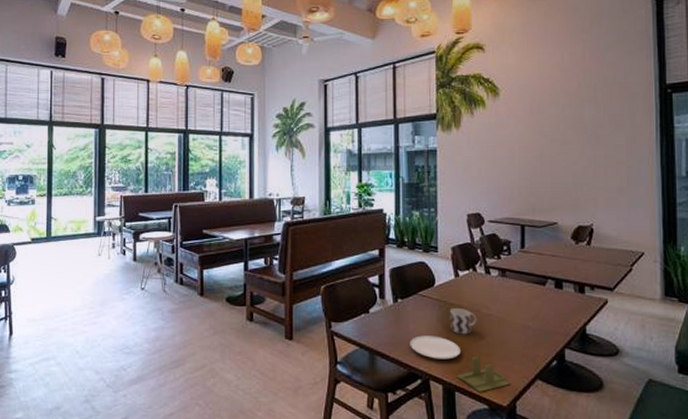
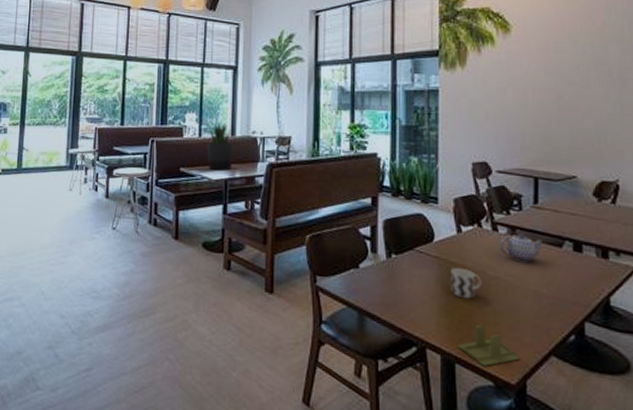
planter: none [227,187,252,231] -> present [207,122,234,171]
plate: present [410,335,461,360] -> none [404,297,463,326]
teapot: none [491,275,530,300] -> present [499,234,544,263]

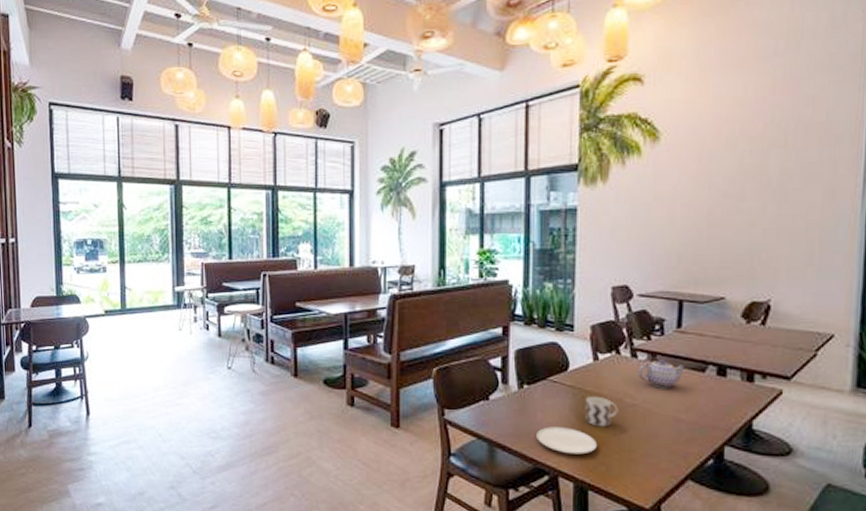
planter: present [207,122,234,171] -> none [323,253,352,304]
plate: none [404,297,463,326] -> present [536,426,598,455]
napkin holder: present [457,324,520,366] -> none [591,452,655,492]

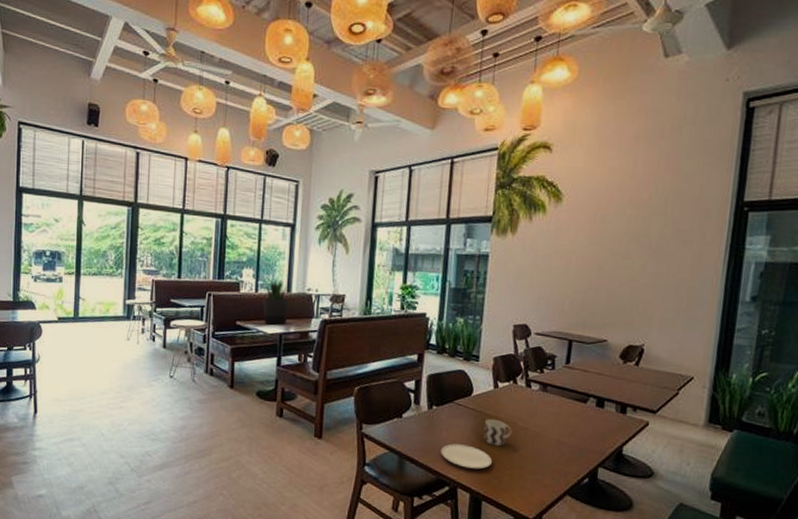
planter: none [323,253,352,304] -> present [263,278,289,325]
teapot: present [637,359,686,389] -> none [530,390,571,416]

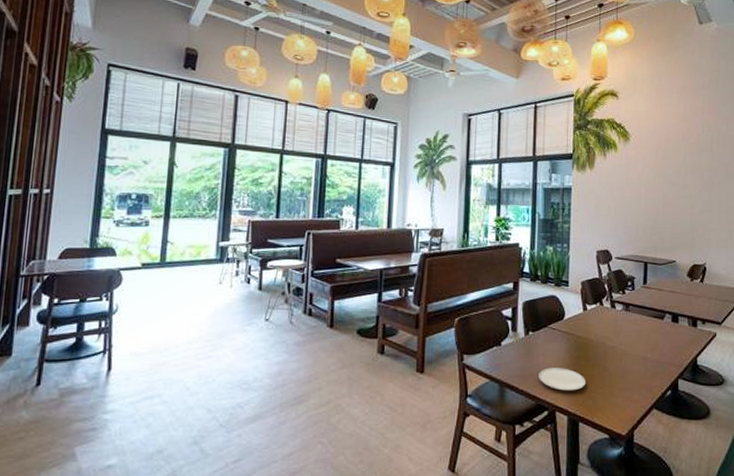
planter: present [263,278,289,325] -> none [363,215,389,261]
cup: present [484,419,512,447] -> none [576,341,602,367]

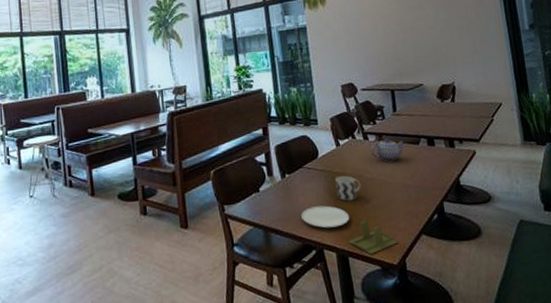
cup: none [576,341,602,367] -> present [334,176,361,201]
napkin holder: none [581,387,629,422] -> present [348,220,398,254]
teapot: none [616,309,650,333] -> present [370,138,405,162]

